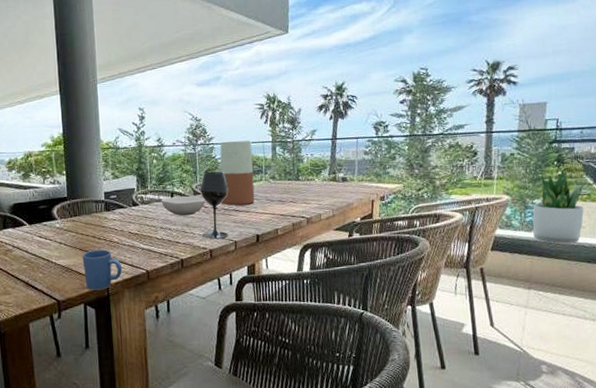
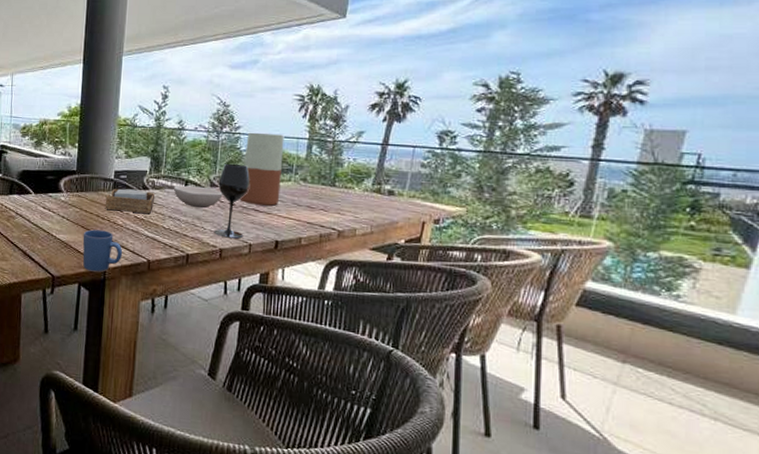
napkin holder: none [99,207,146,230] -> present [105,188,156,215]
planter: present [532,171,589,243] -> none [640,221,736,316]

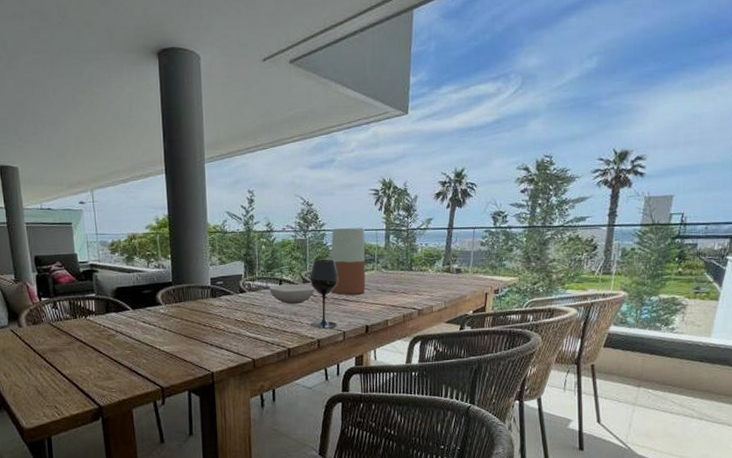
mug: present [82,229,123,273] -> none [187,336,228,379]
napkin holder: present [105,188,156,215] -> none [204,293,253,317]

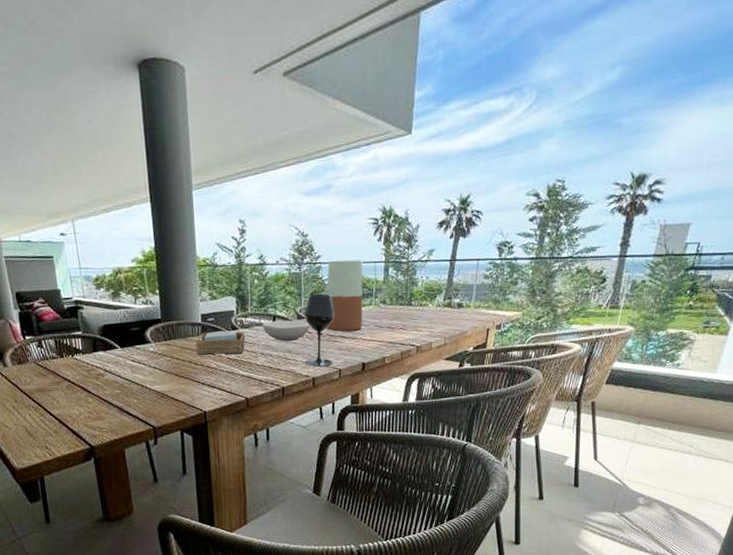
napkin holder: none [204,293,253,317] -> present [195,330,246,355]

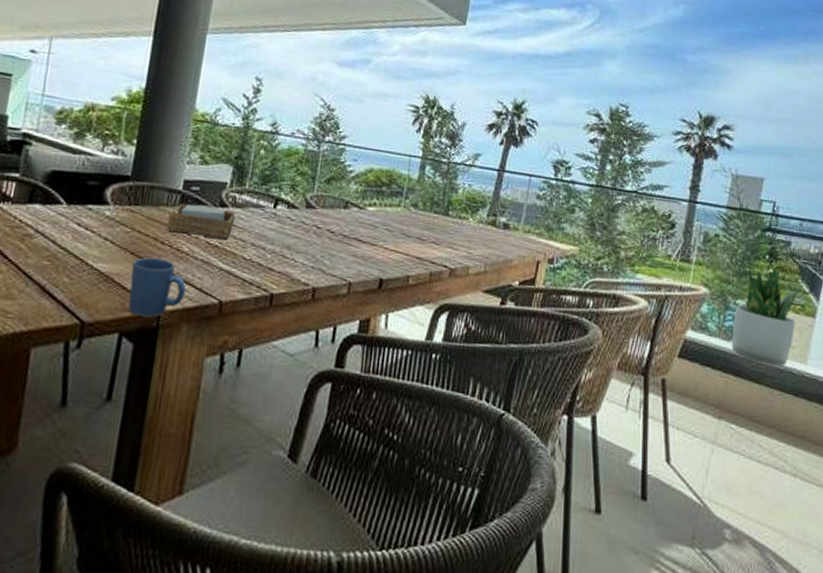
mug: none [178,375,221,418] -> present [128,257,187,319]
bowl: present [262,320,310,342] -> none [259,204,321,236]
wineglass: present [304,293,334,367] -> none [307,179,354,275]
vase: present [326,260,363,332] -> none [340,144,396,236]
planter: none [652,301,720,378] -> present [732,268,804,366]

